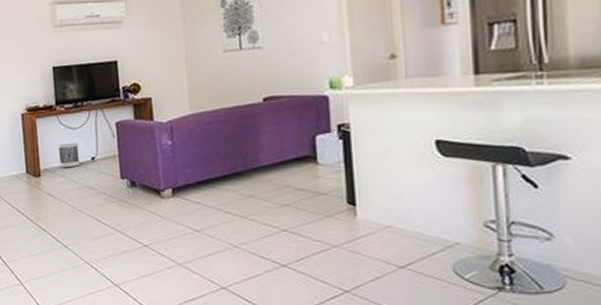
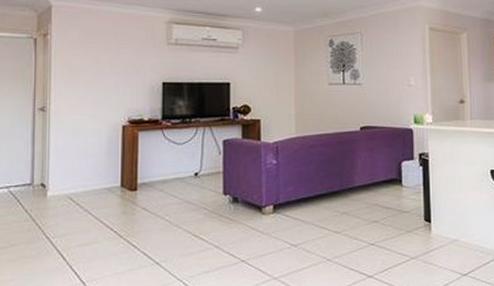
wastebasket: present [58,143,81,168] -> none [159,158,183,182]

